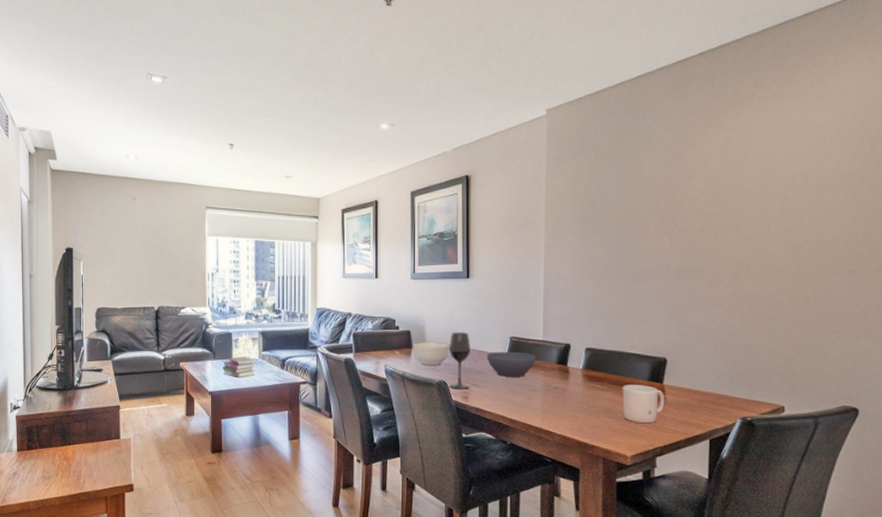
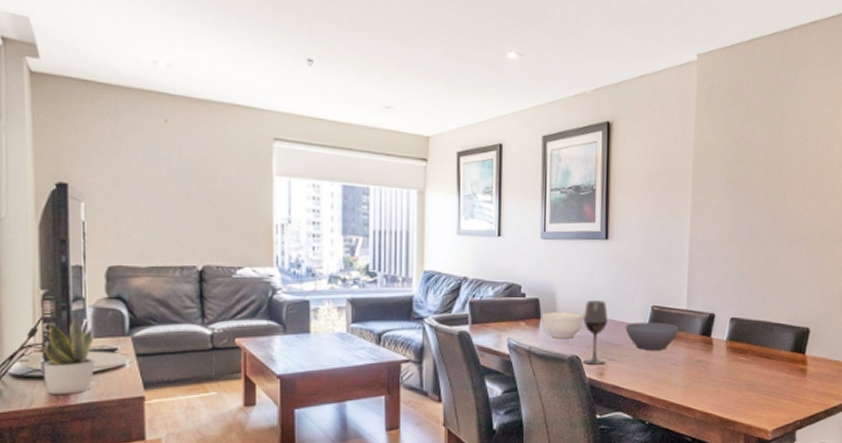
potted plant: none [57,343,88,403] -> present [43,314,95,396]
books: present [223,356,256,379] -> none [297,330,342,358]
mug: present [622,385,665,424] -> none [765,356,807,396]

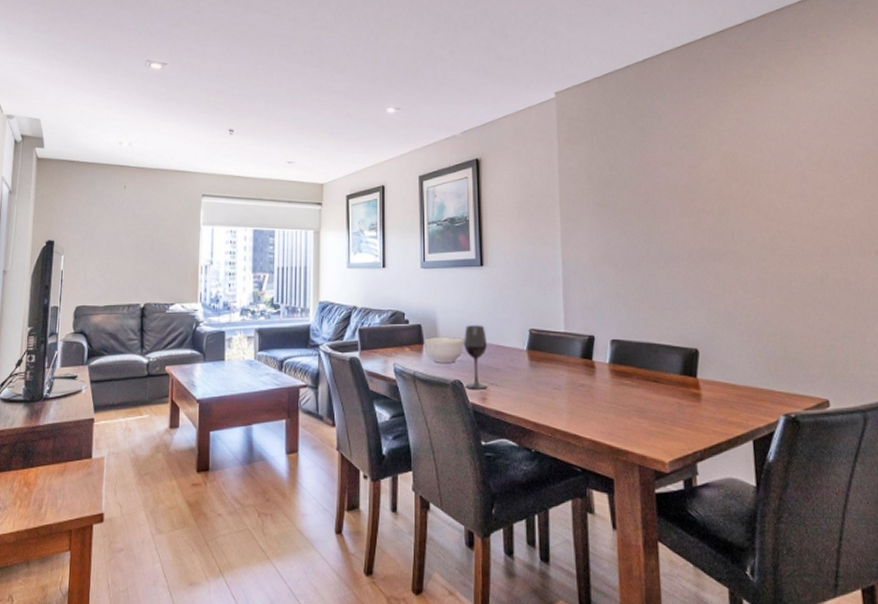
potted plant: present [43,314,95,396] -> none [23,347,62,417]
bowl: present [625,322,679,350] -> none [504,345,558,374]

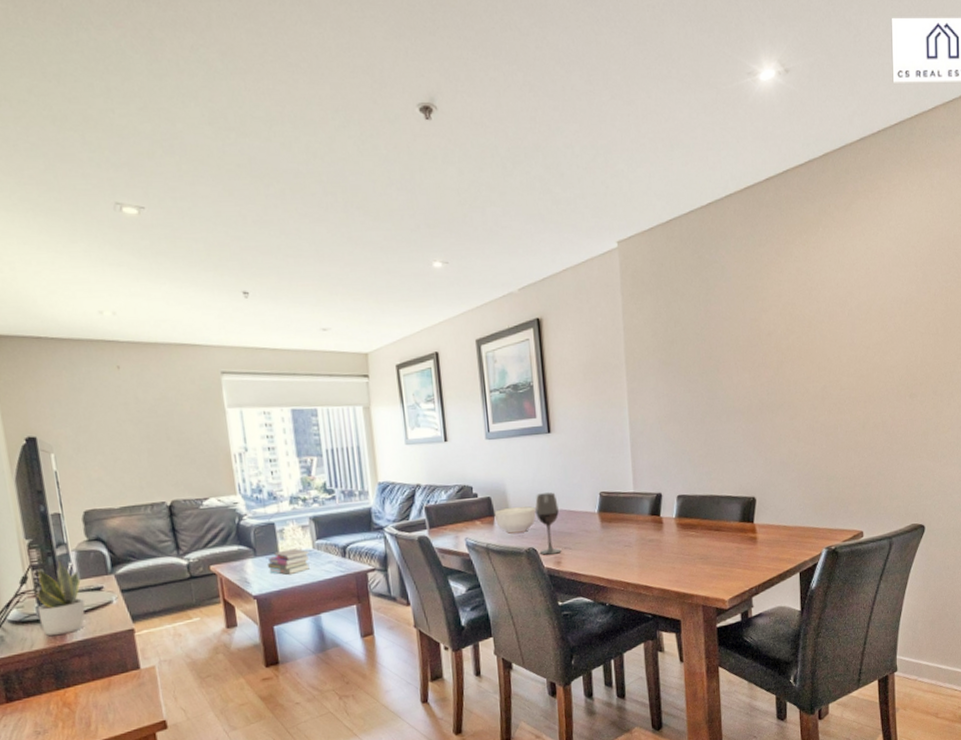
potted plant: none [23,347,62,417] -> present [36,558,85,637]
books: none [214,358,251,383] -> present [268,548,310,576]

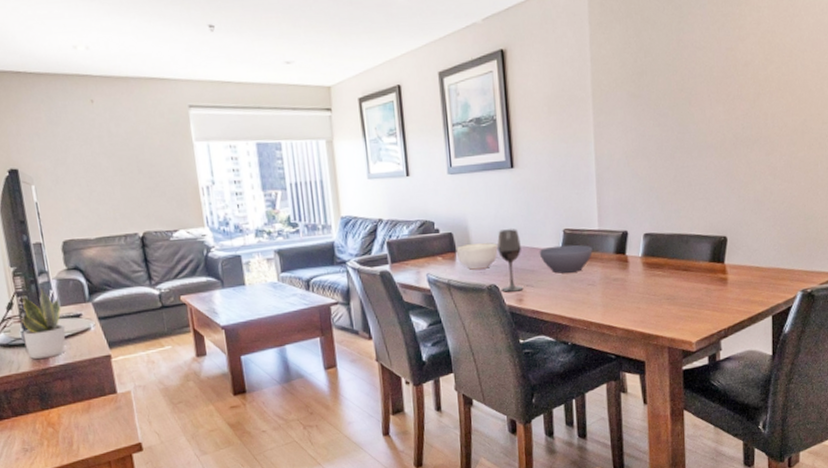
books: present [268,548,310,576] -> none [235,281,275,307]
bowl: none [576,507,628,536] -> present [539,244,593,274]

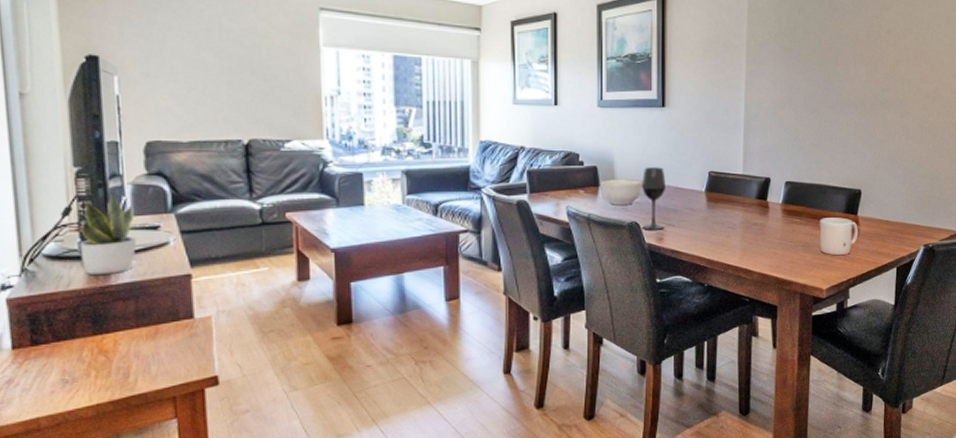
bowl: present [539,244,593,274] -> none [683,187,735,215]
mug: none [684,267,727,308] -> present [819,217,859,256]

